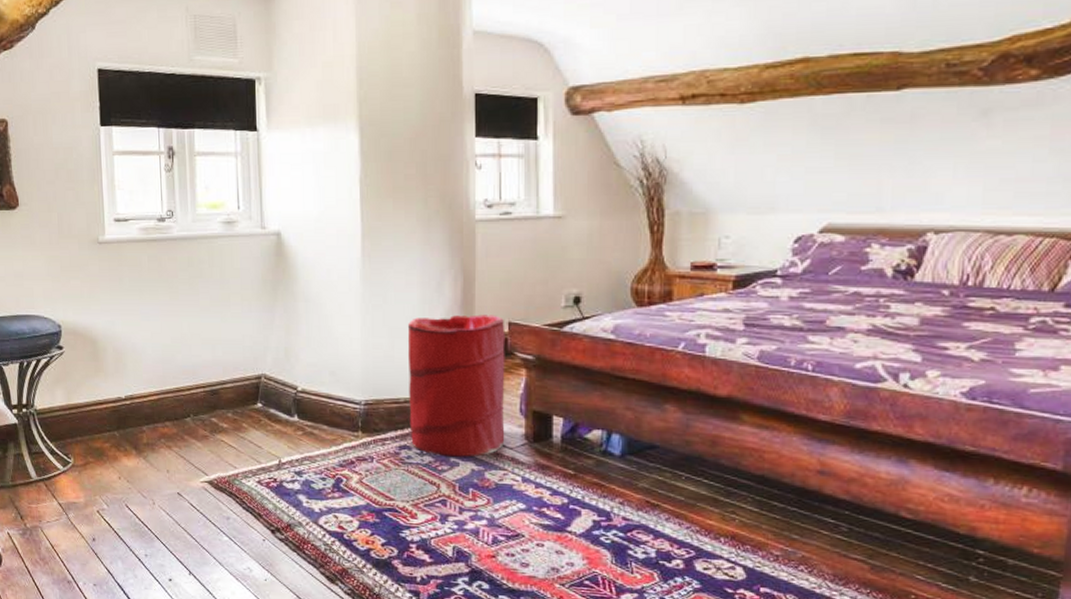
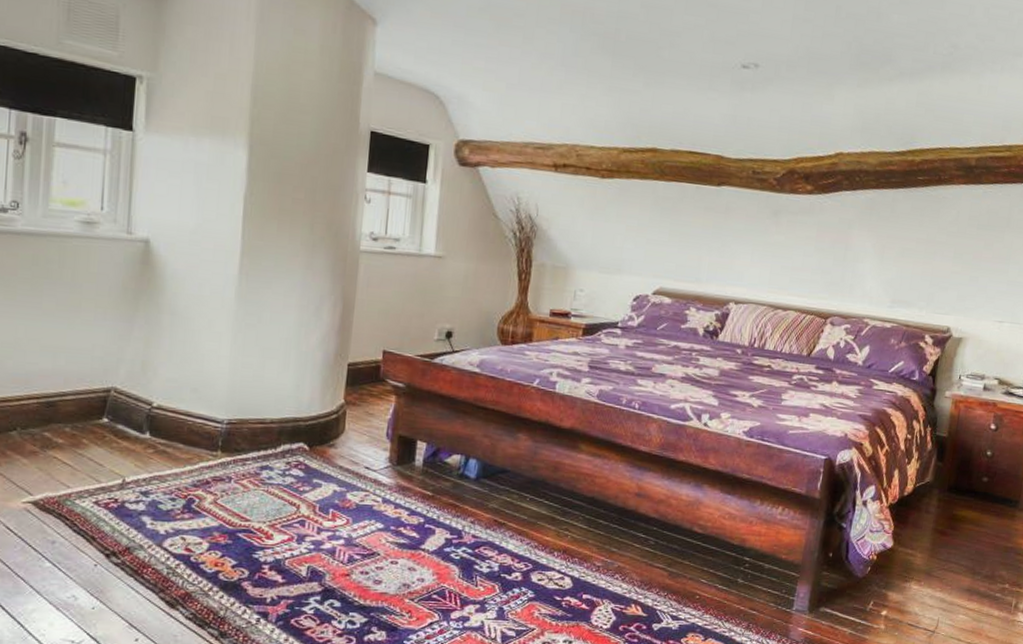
laundry hamper: present [407,314,505,457] -> none [273,339,380,479]

